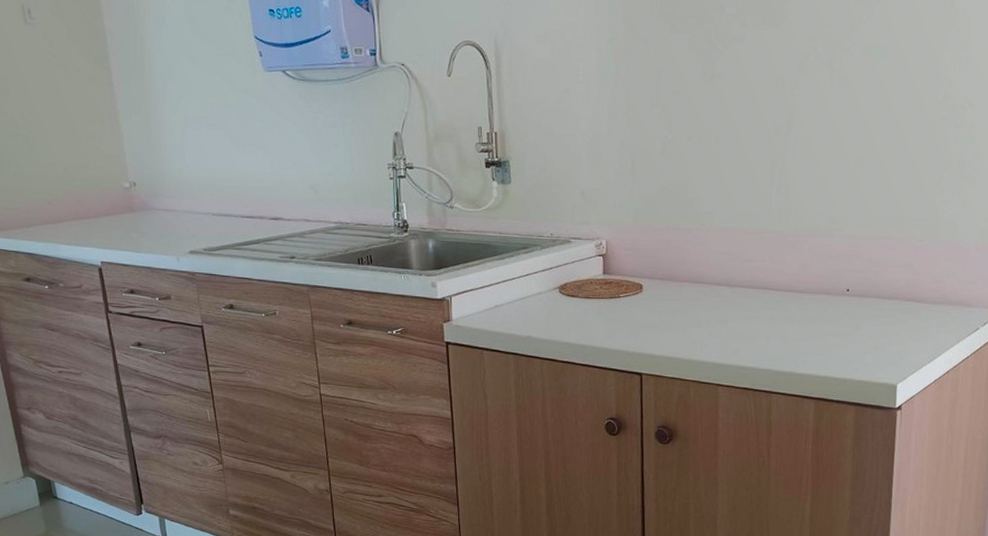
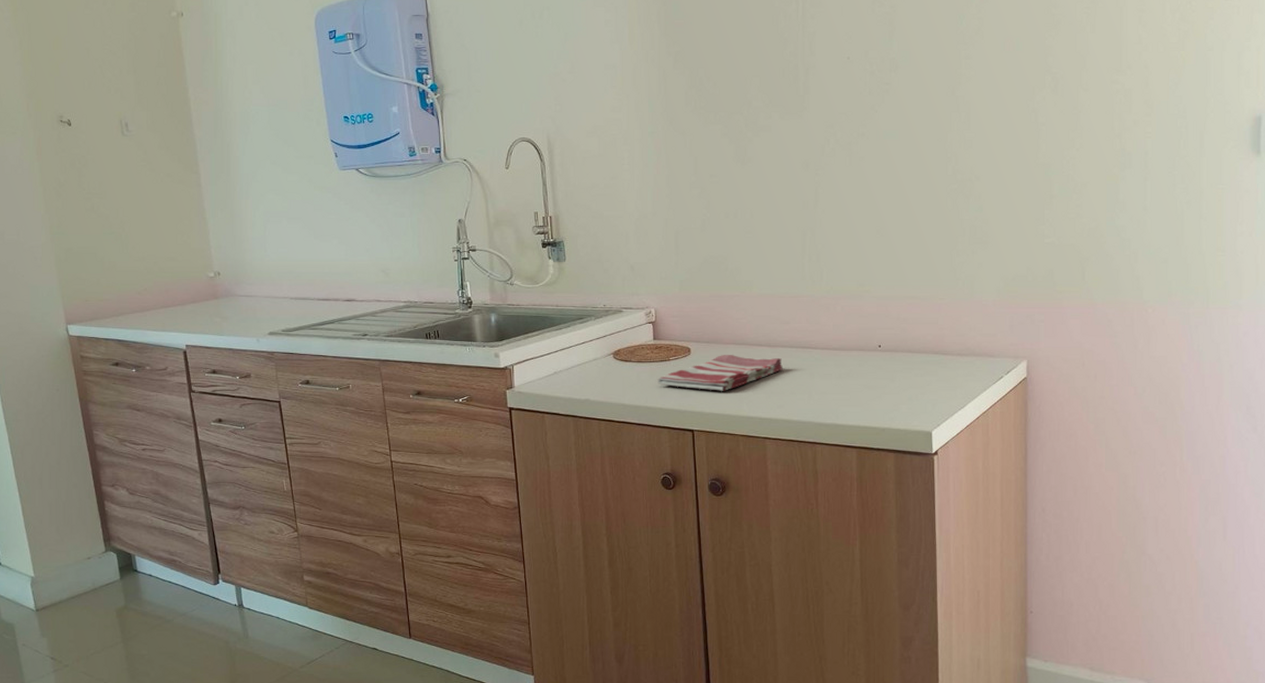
dish towel: none [605,293,743,333] -> present [657,355,784,391]

